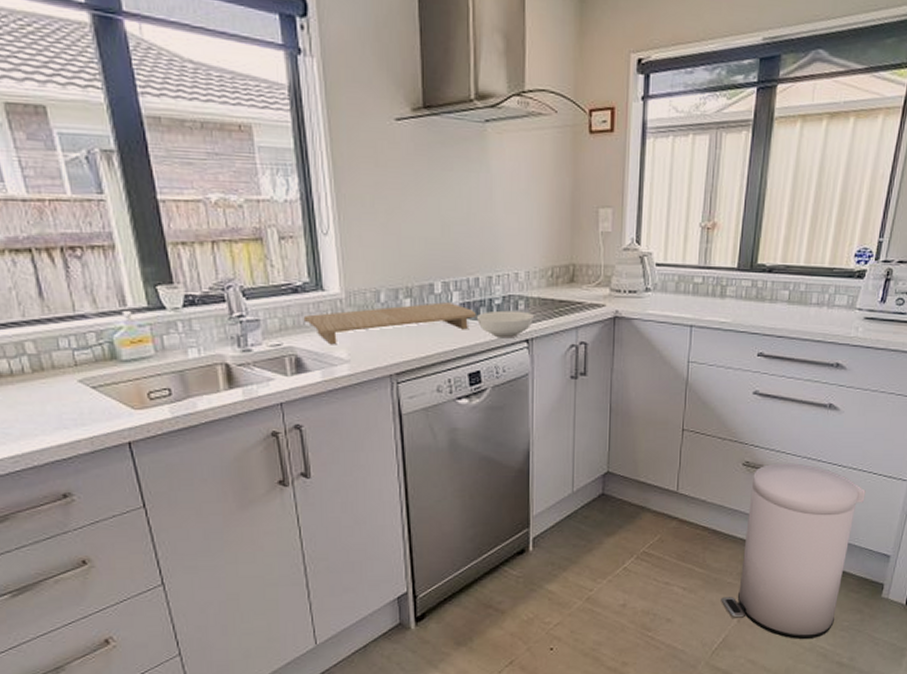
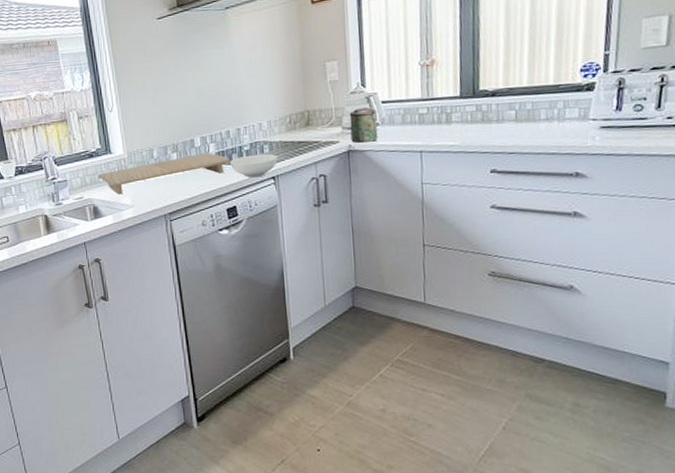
canister: none [619,268,649,311] -> present [349,107,378,144]
pedal bin: present [721,463,866,639] -> none [482,271,629,449]

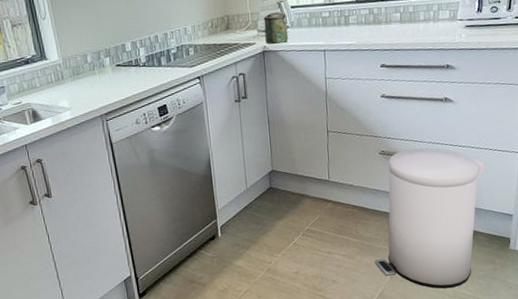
cutting board: present [97,153,229,195] -> none [34,56,159,98]
bowl: present [229,153,278,178] -> none [158,56,202,78]
pedal bin: none [482,271,629,449] -> present [374,148,485,289]

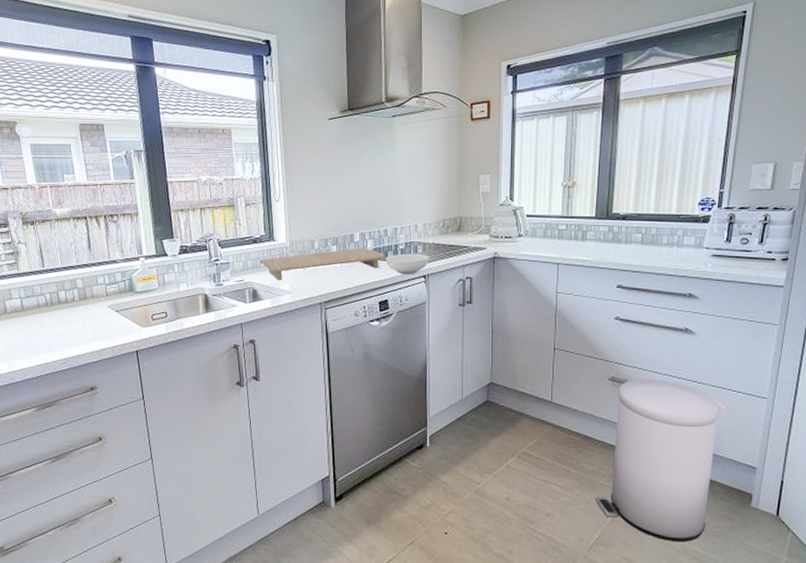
cutting board: none [34,56,159,98] -> present [259,248,385,280]
bowl: none [158,56,202,78] -> present [385,253,429,275]
canister: present [263,12,289,45] -> none [497,219,521,252]

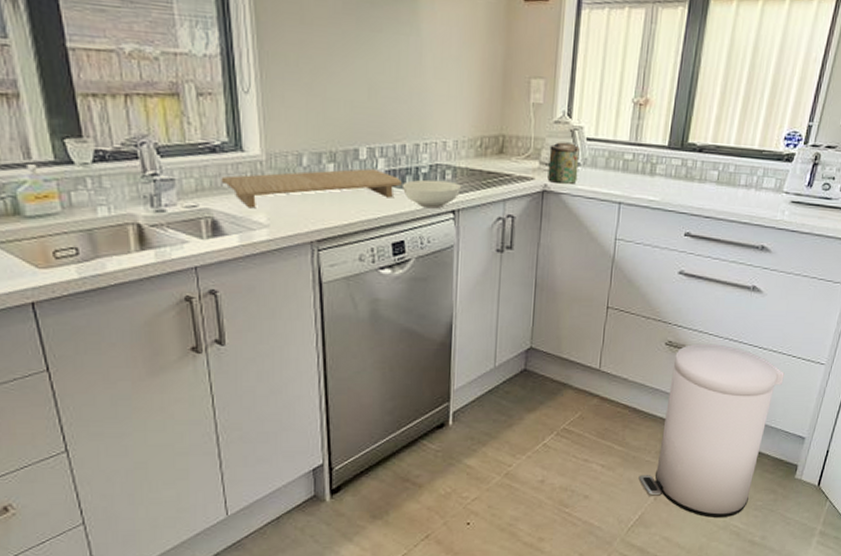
canister: none [497,219,521,252] -> present [547,142,580,185]

